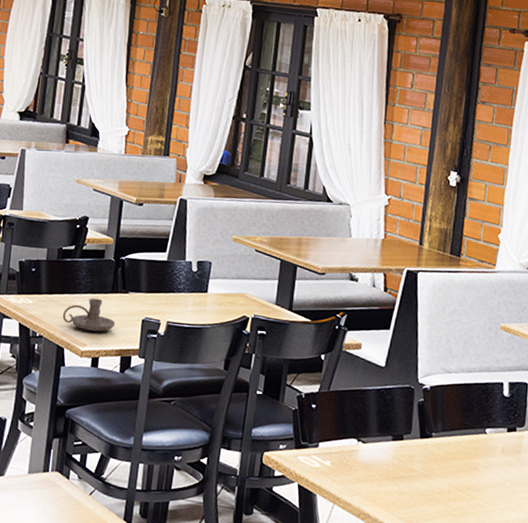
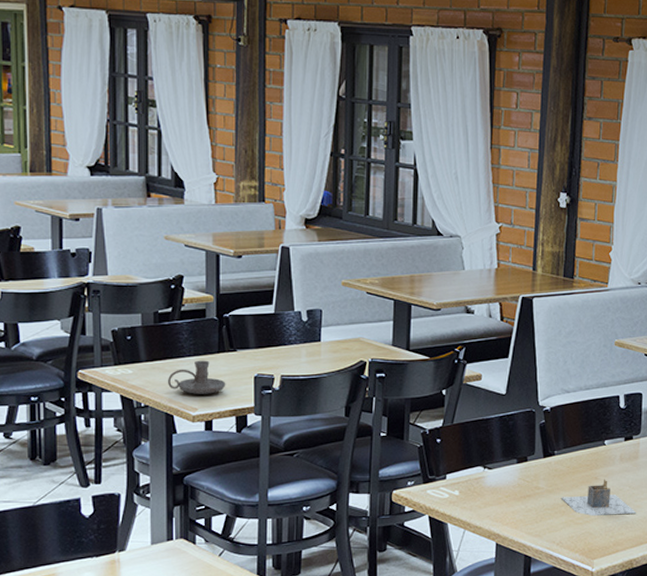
napkin holder: none [437,470,518,513] -> present [562,479,637,516]

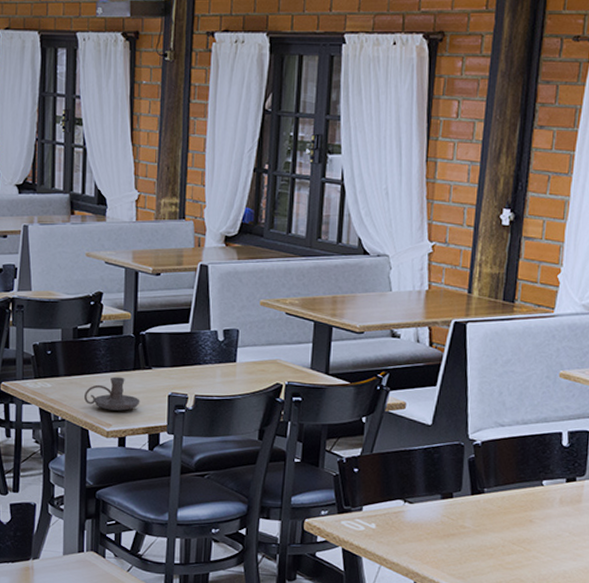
napkin holder: present [562,479,637,516] -> none [490,522,577,563]

